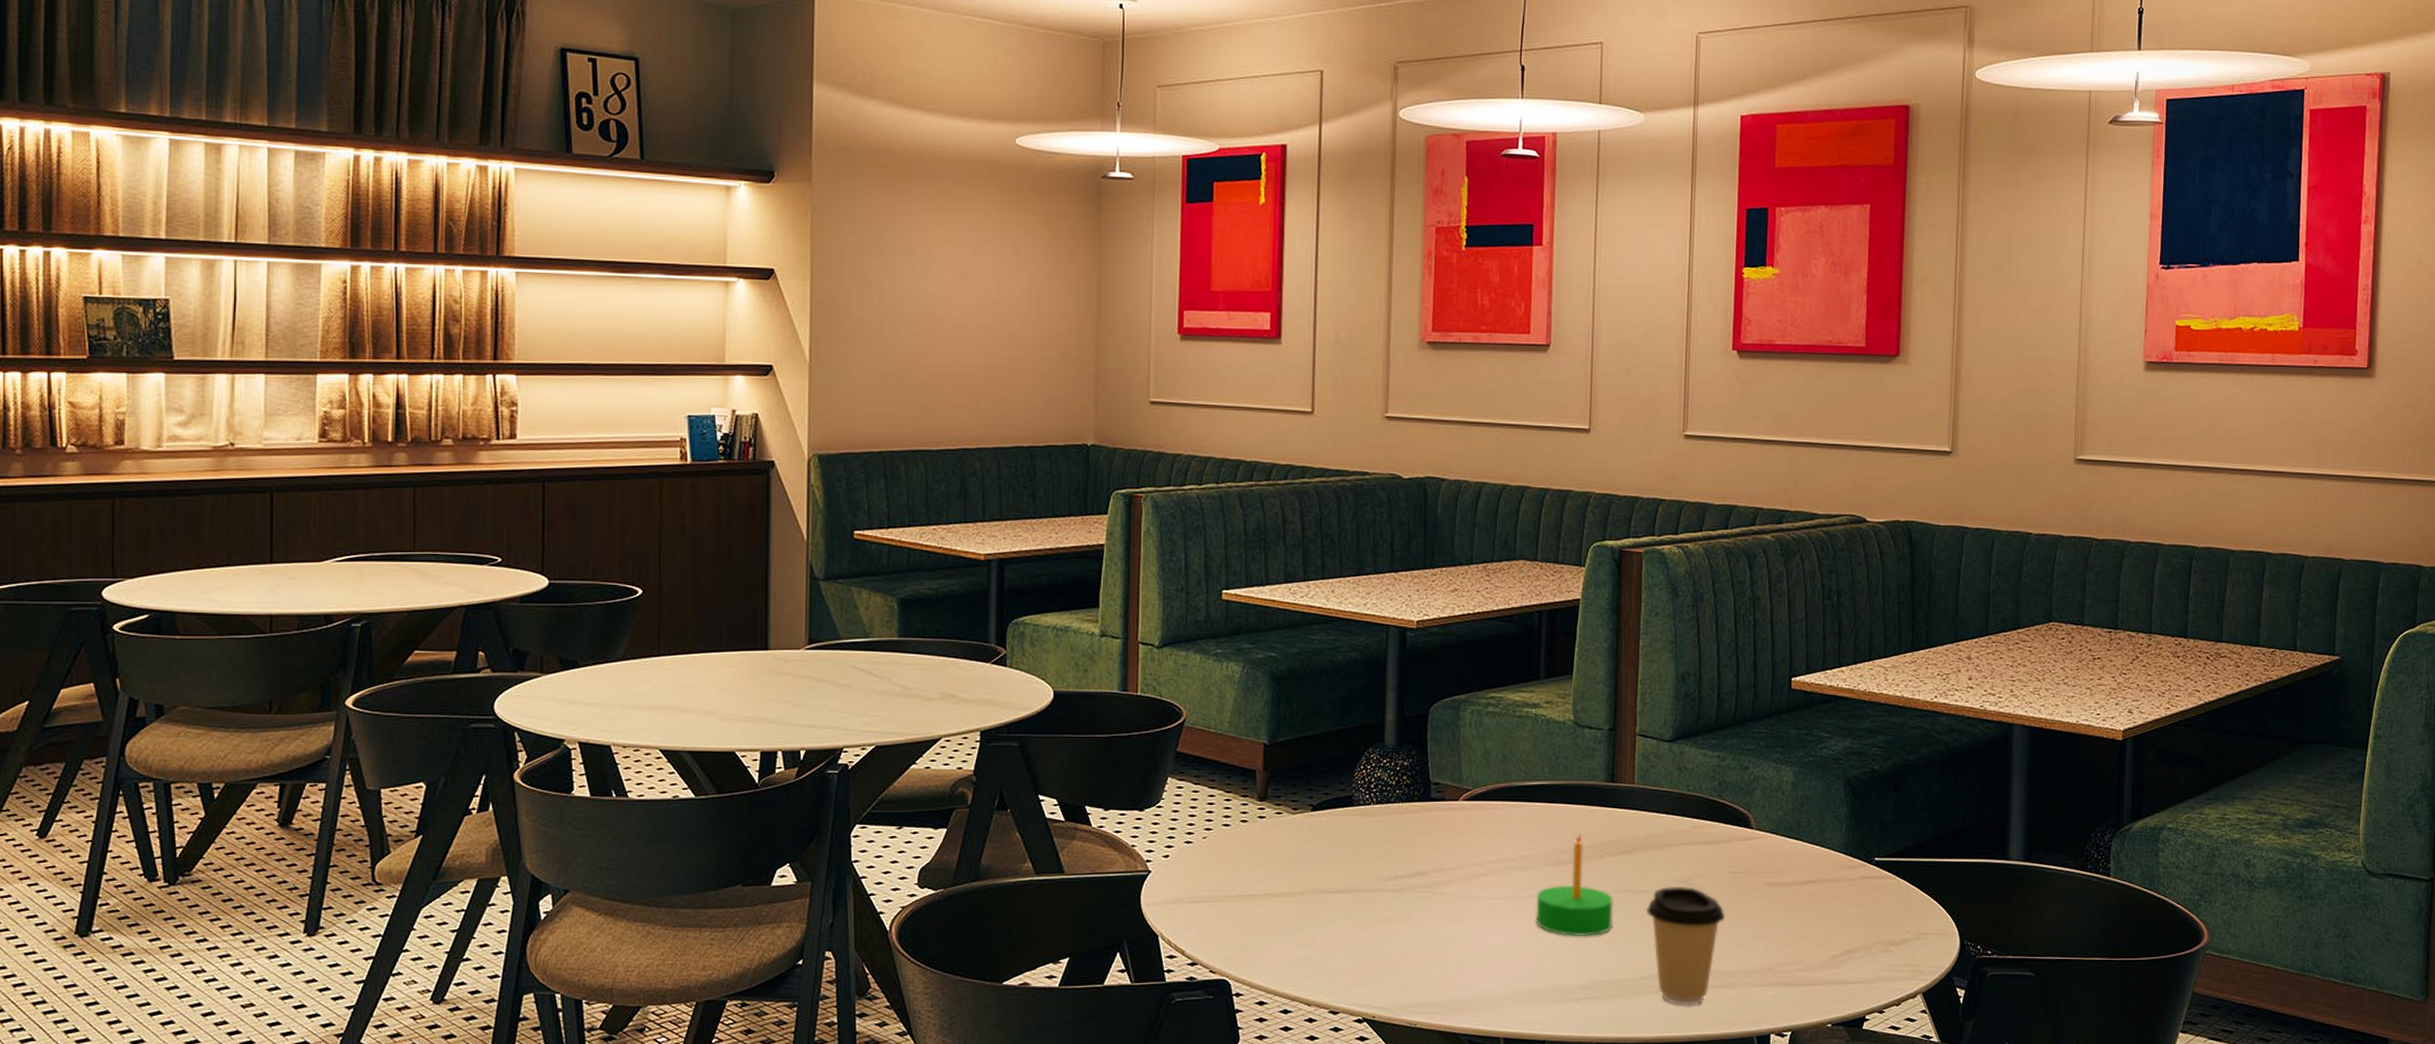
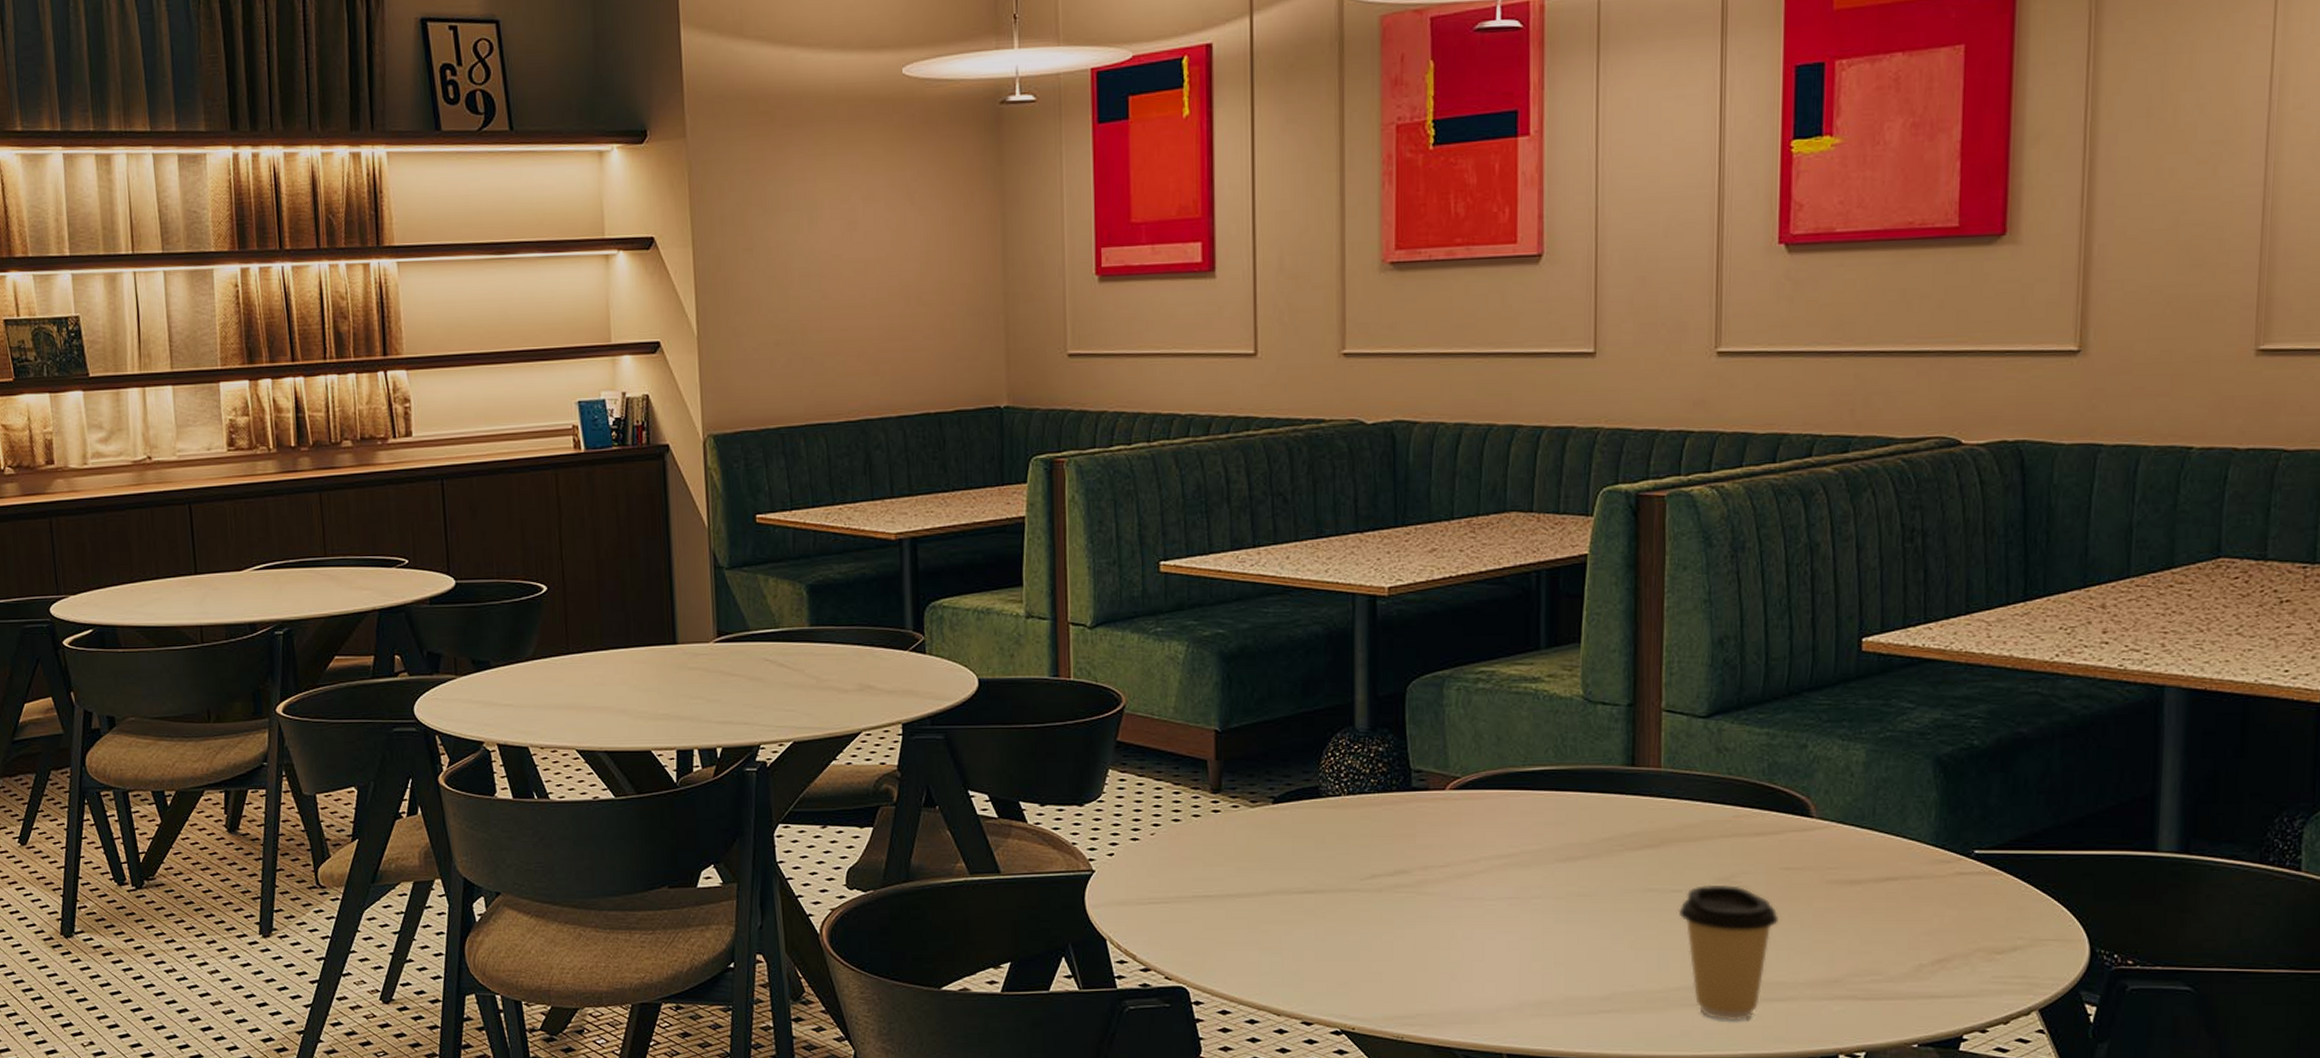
candle: present [1536,835,1613,937] -> none [1542,826,1637,942]

